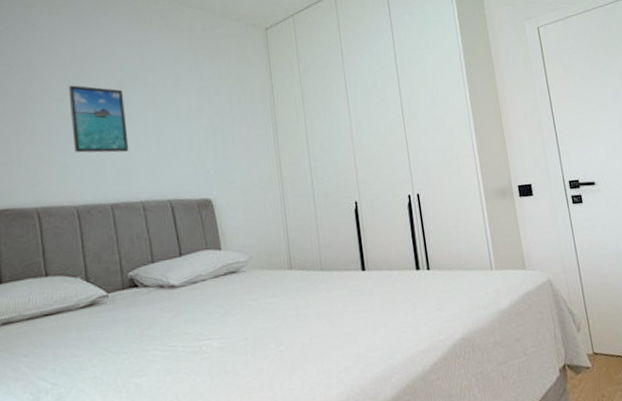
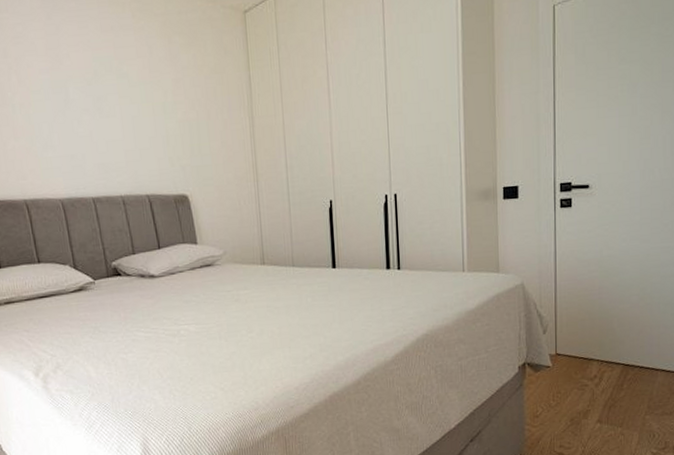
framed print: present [68,85,129,153] -> none [45,76,107,147]

